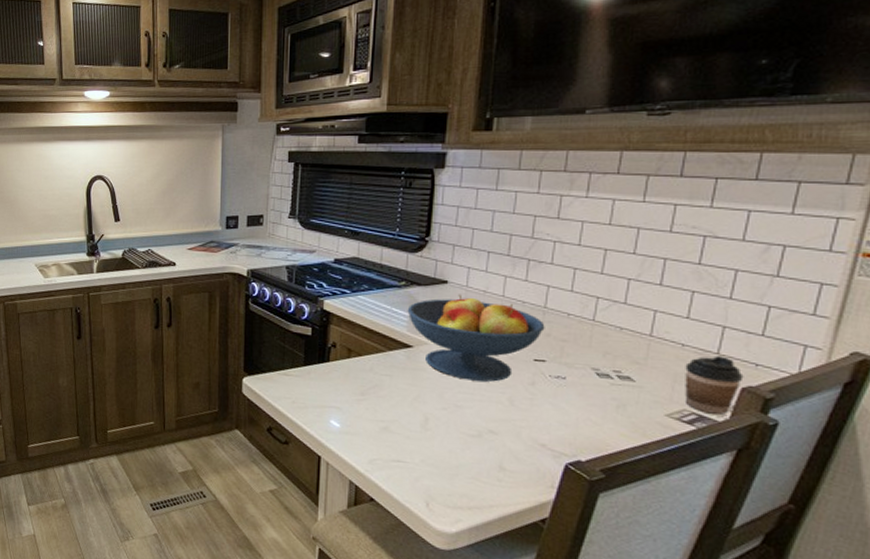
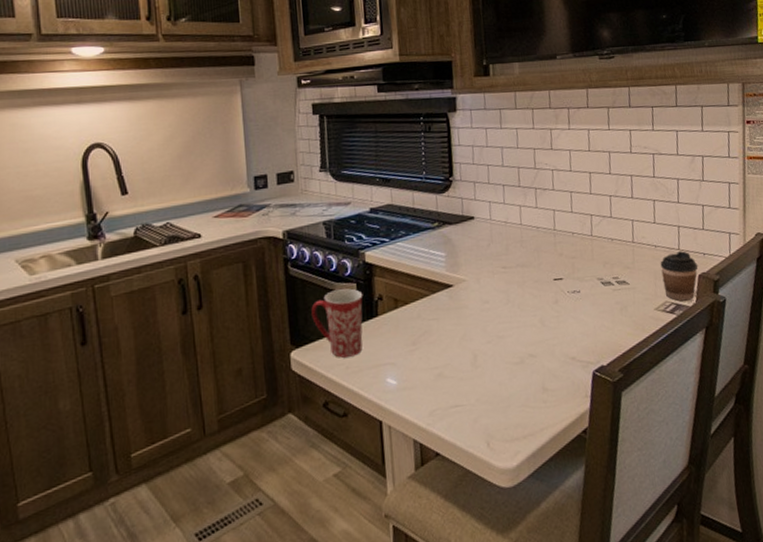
mug: none [266,330,317,393] -> present [311,288,363,358]
fruit bowl: present [407,294,545,382] -> none [443,227,558,310]

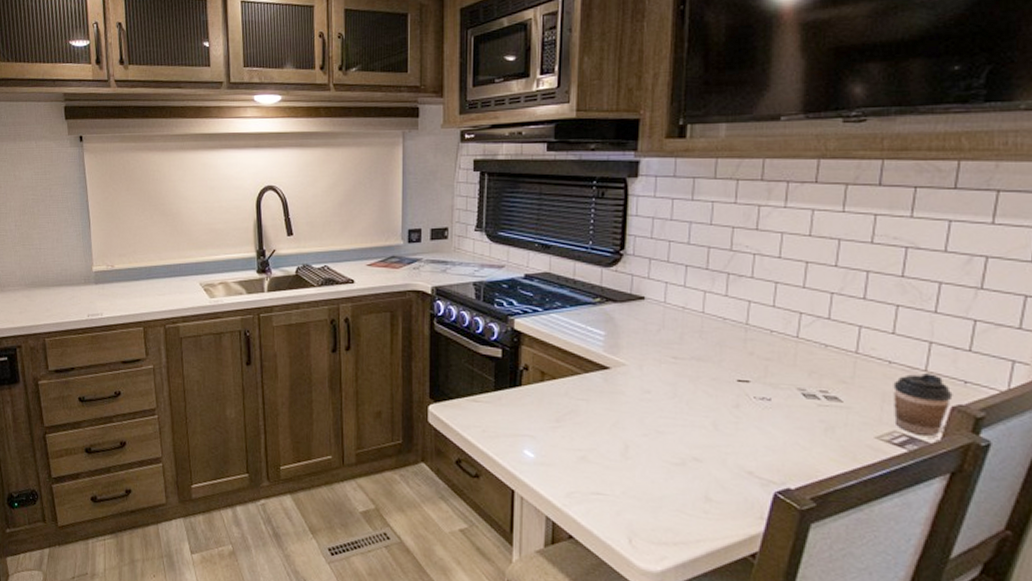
mug: present [311,288,363,358] -> none [453,353,508,421]

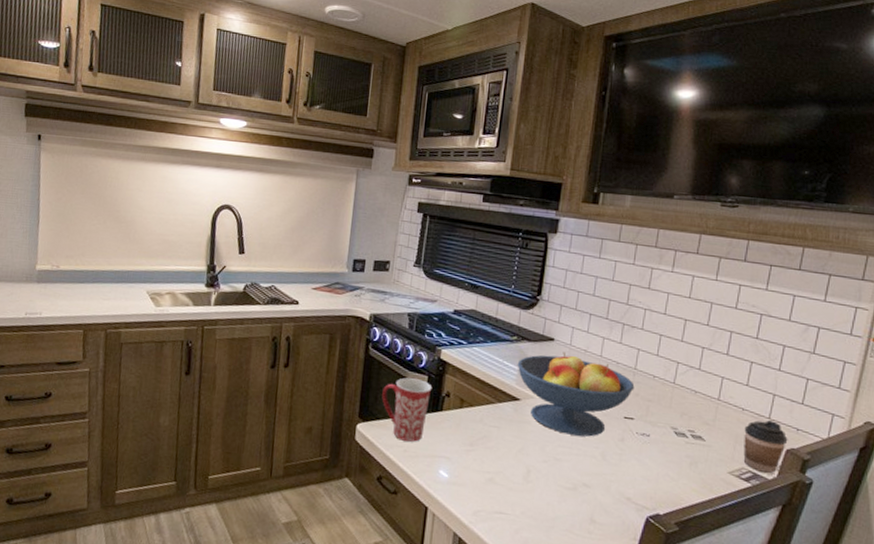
mug: none [453,353,508,421] -> present [382,378,433,442]
fruit bowl: none [603,310,748,405] -> present [517,351,635,437]

